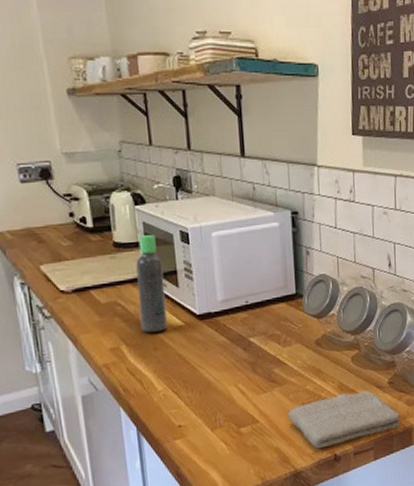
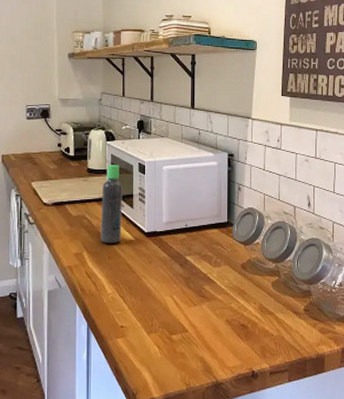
washcloth: present [287,391,401,448] -> none [213,314,314,363]

